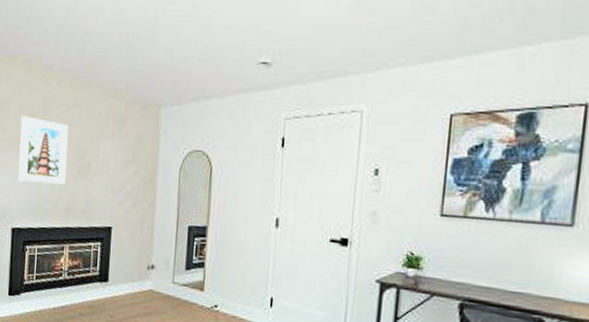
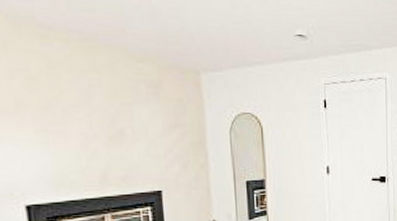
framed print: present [18,116,69,185] -> none [14,80,95,154]

